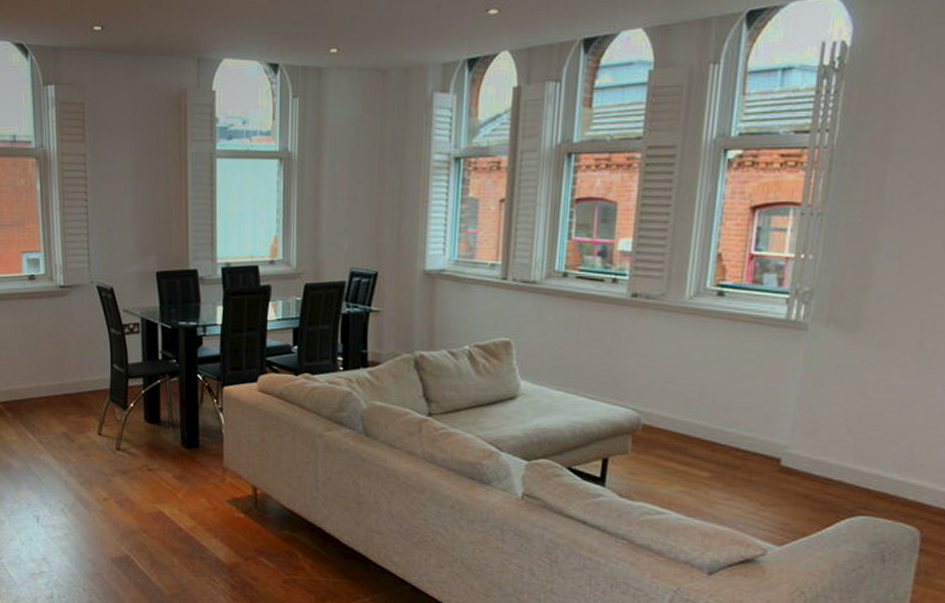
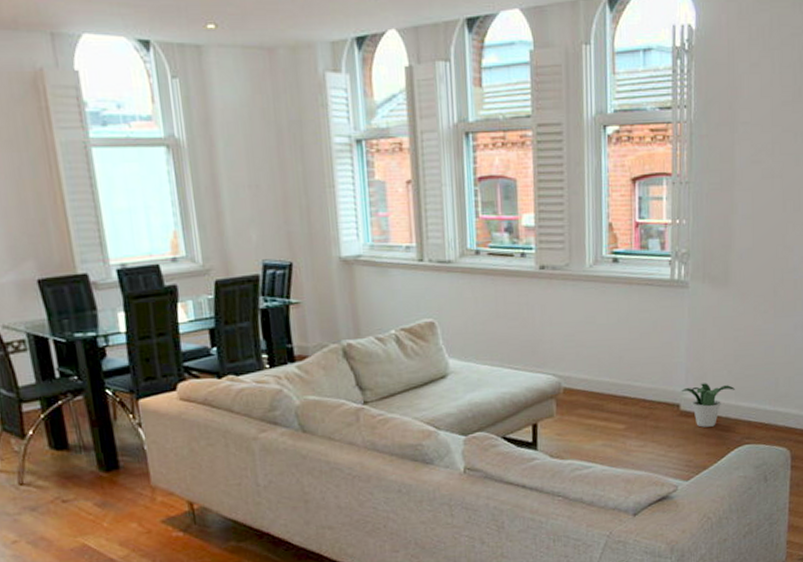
potted plant: none [784,438,855,489] -> present [681,383,736,428]

